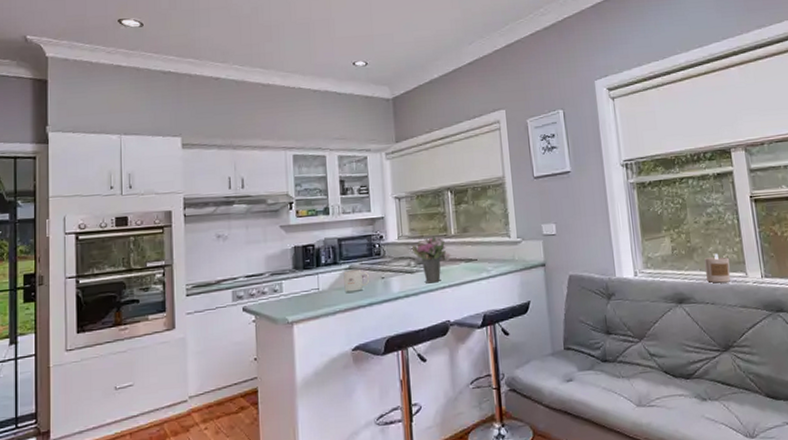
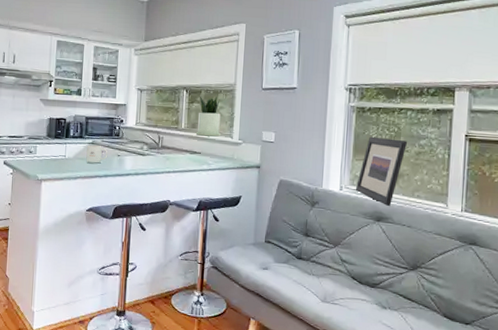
flower bouquet: present [411,236,451,283] -> none [146,127,179,167]
planter: none [467,192,497,240] -> present [195,96,222,137]
picture frame: none [650,211,695,286] -> present [355,136,408,207]
candle: present [704,253,731,283] -> none [407,182,434,210]

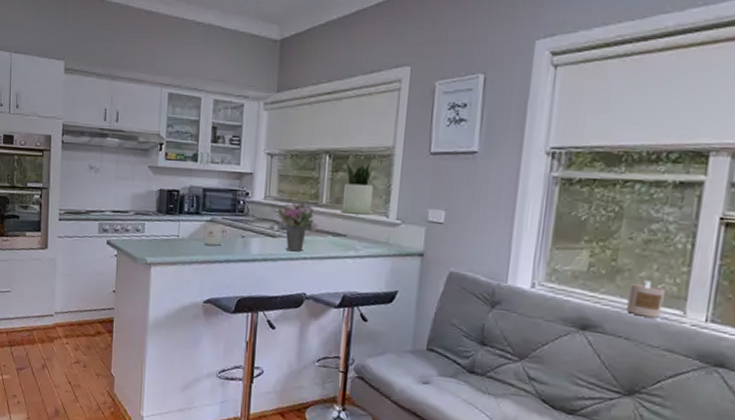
flower bouquet: none [146,127,179,167] -> present [277,201,318,252]
picture frame: present [355,136,408,207] -> none [552,217,633,312]
candle: none [407,182,434,210] -> present [625,280,667,318]

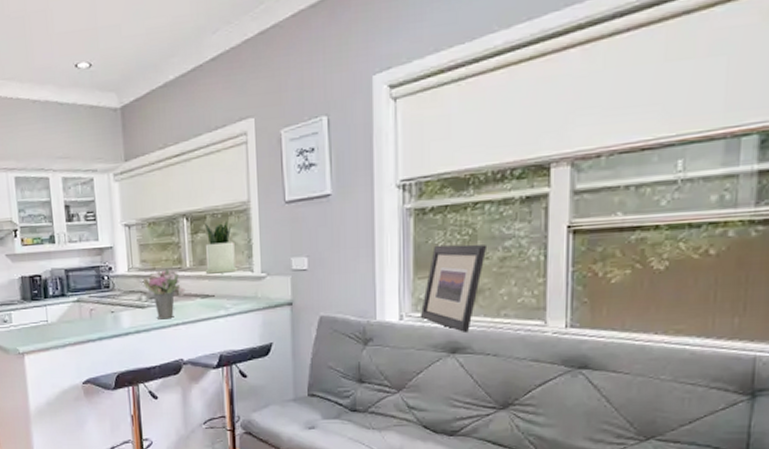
mug: present [203,222,230,246] -> none [72,301,100,326]
picture frame: none [552,217,633,312] -> present [420,244,488,334]
candle: present [625,280,667,318] -> none [490,296,526,332]

